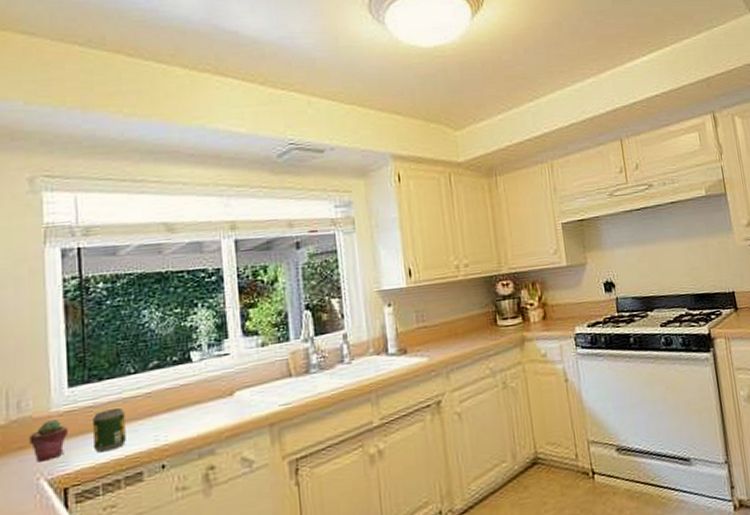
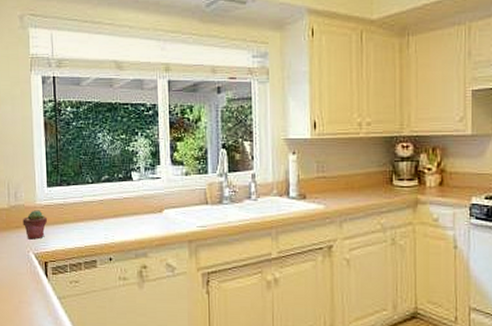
soda can: present [91,408,126,453] -> none [62,209,85,240]

